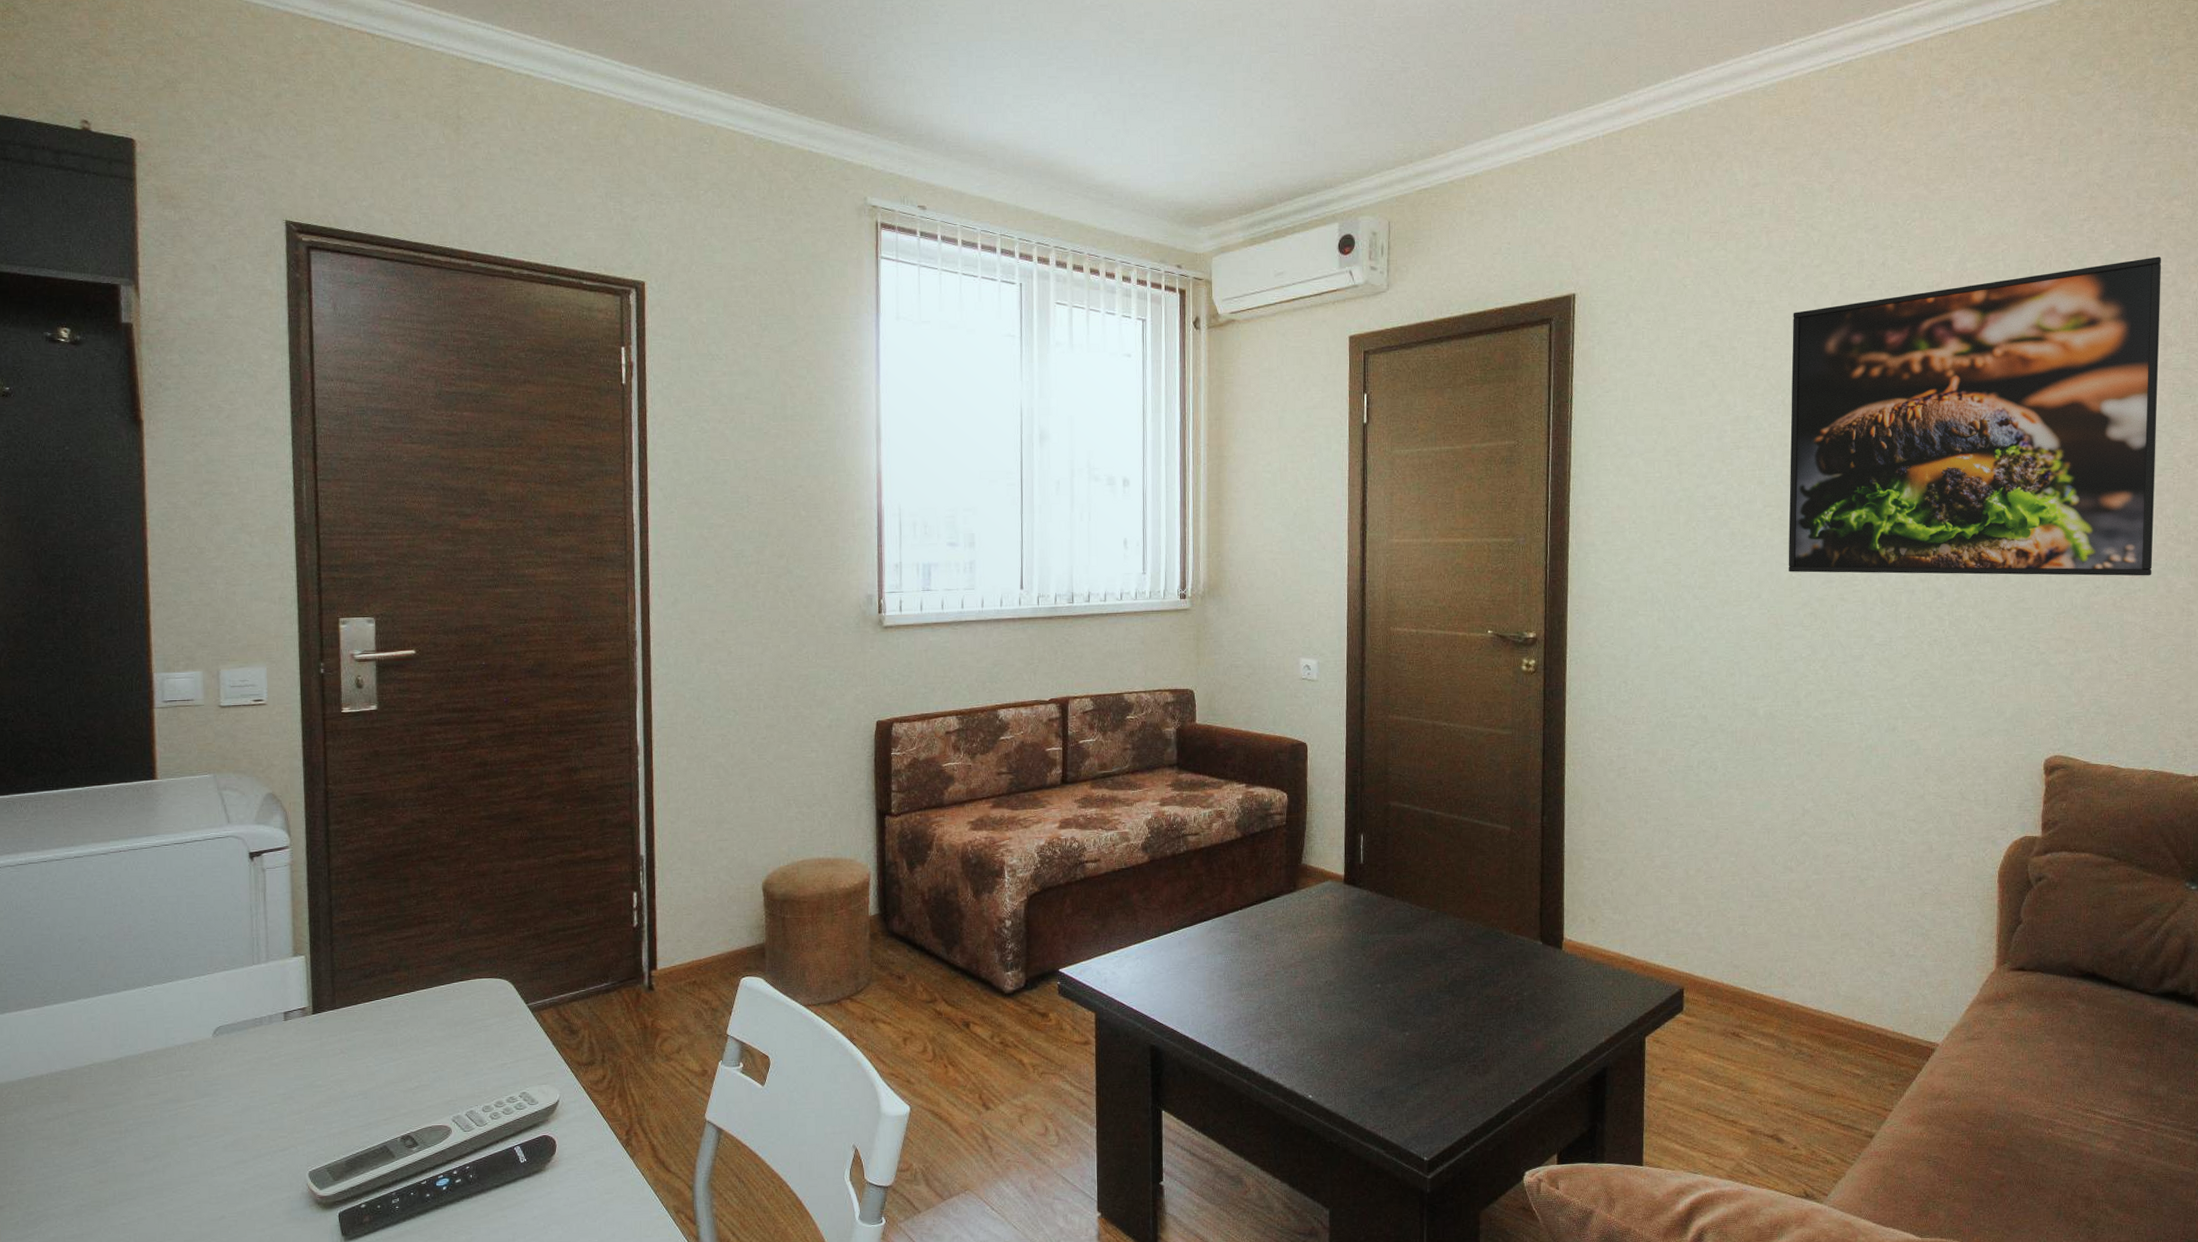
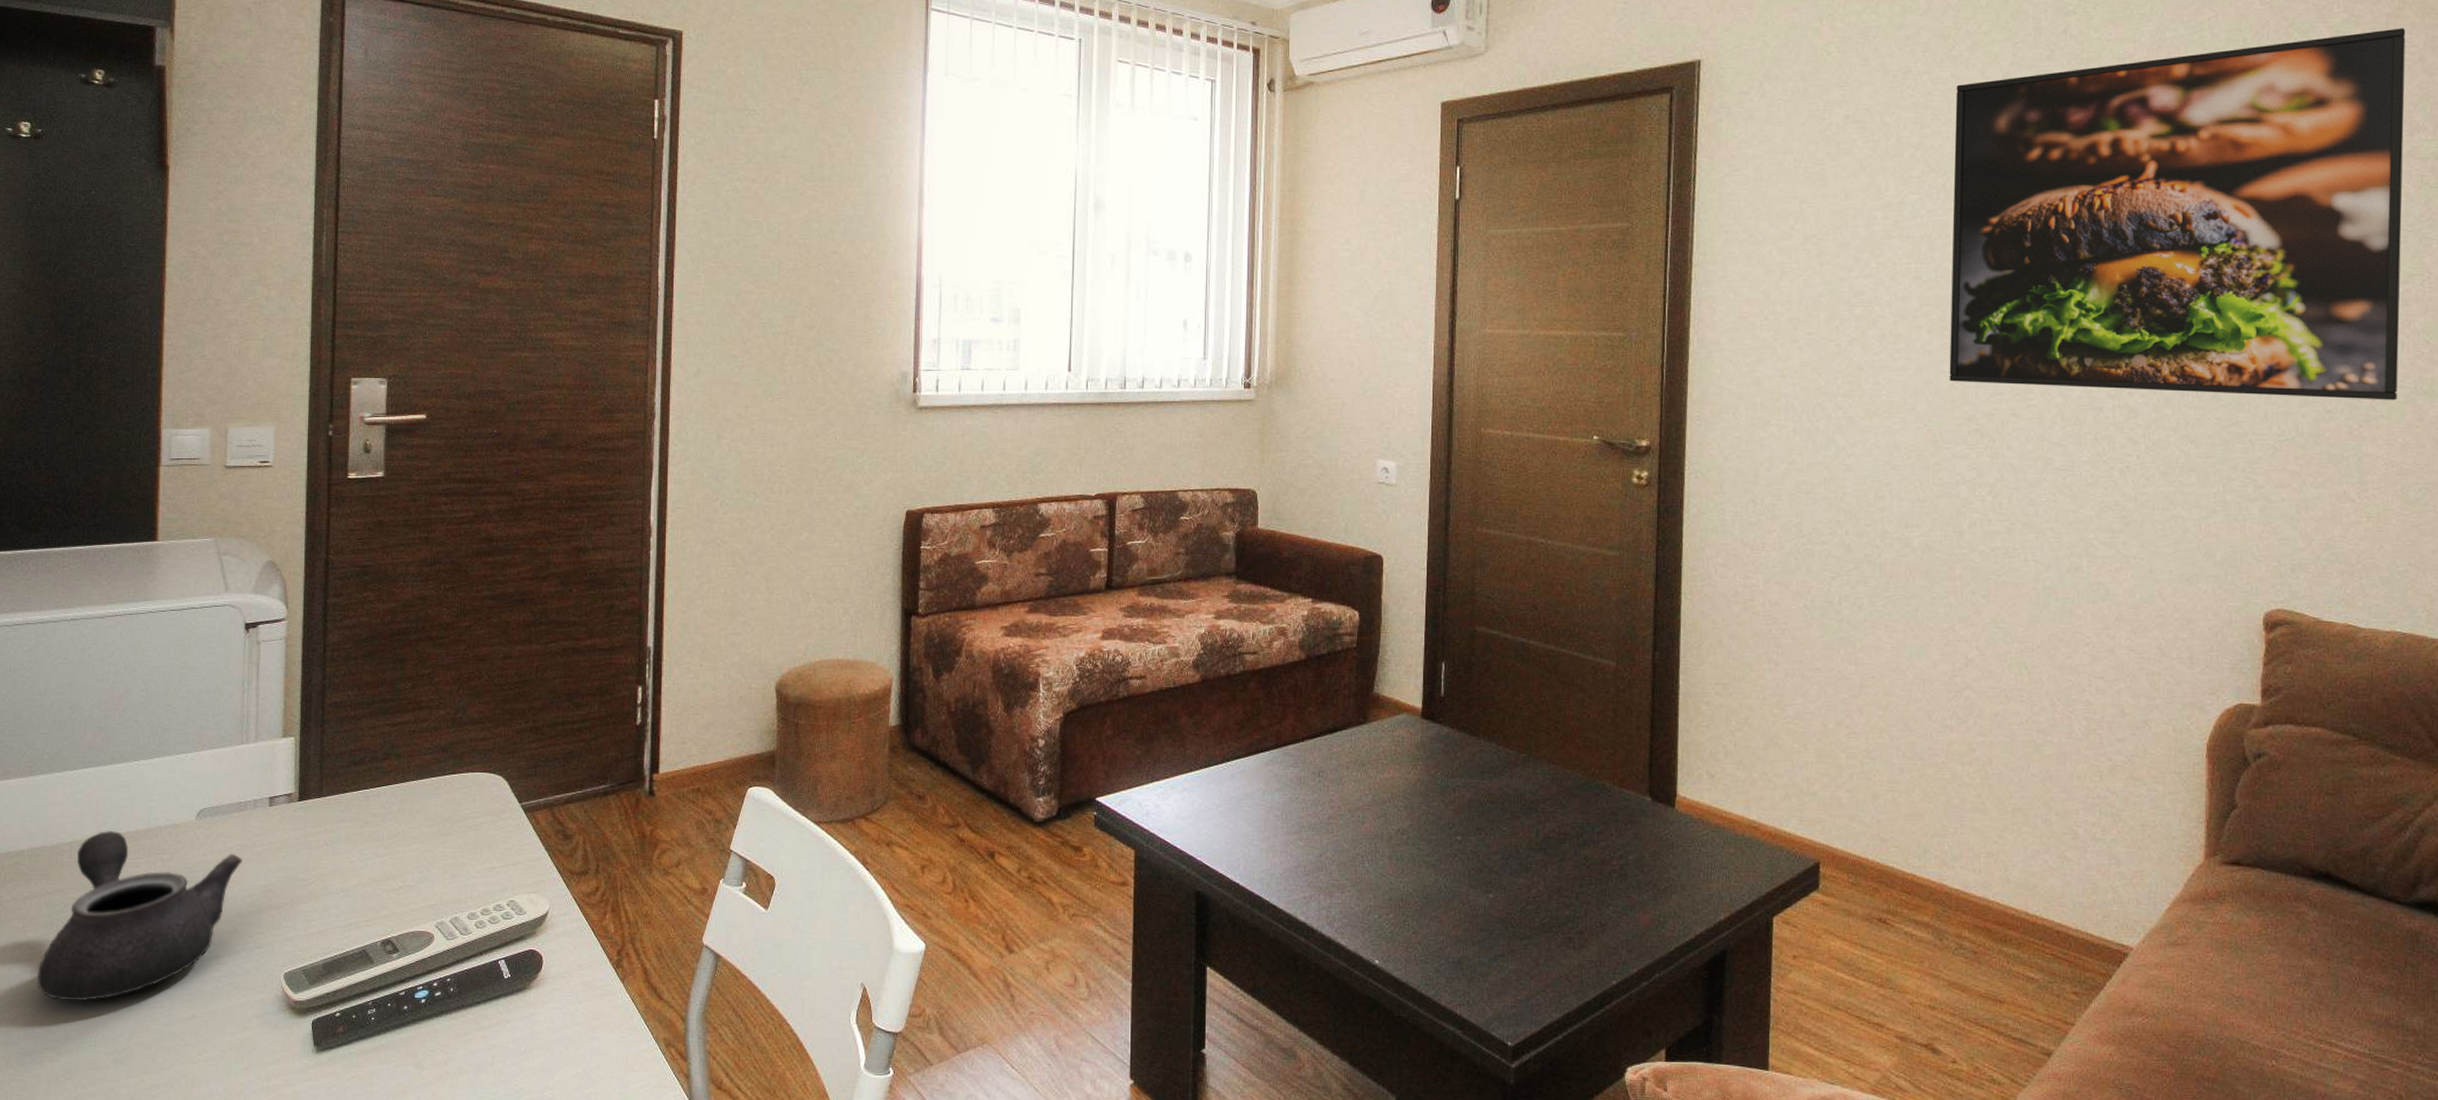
teapot: none [65,1052,261,1212] -> present [37,831,242,1001]

